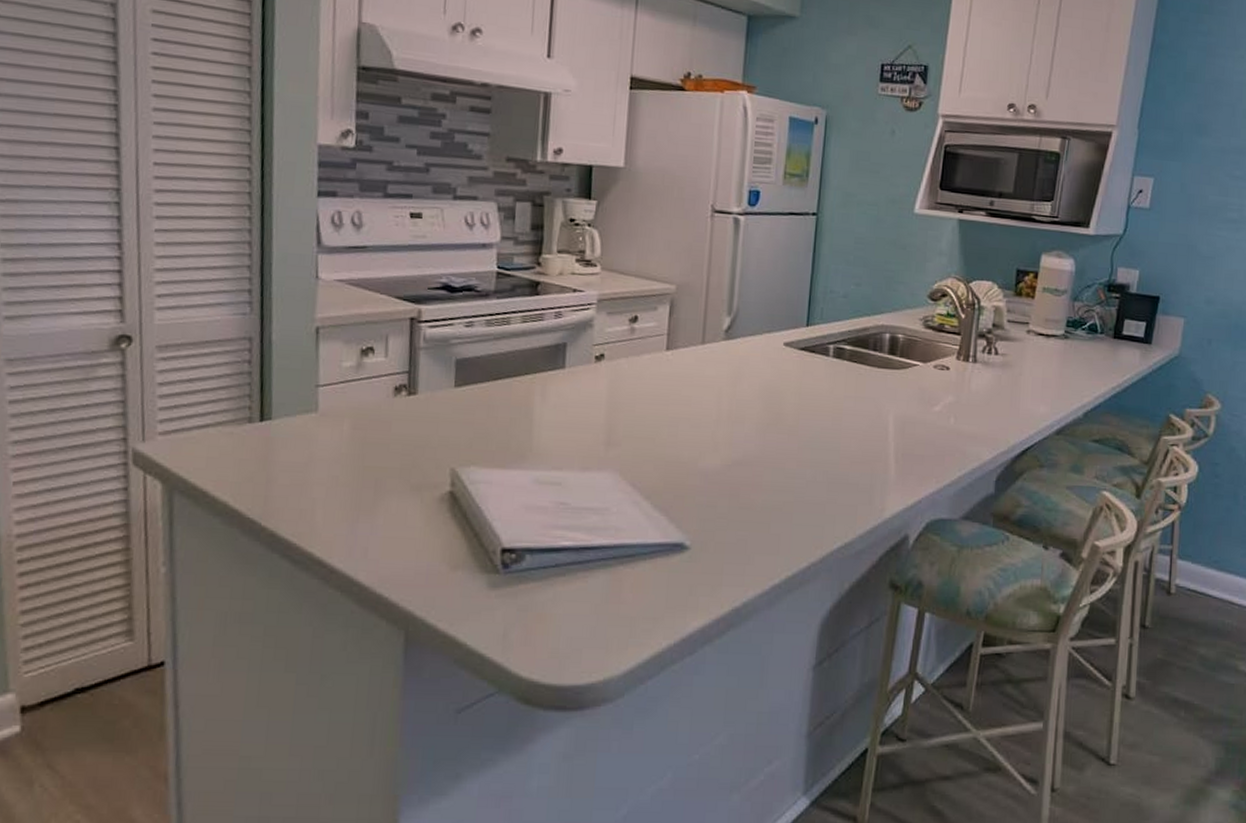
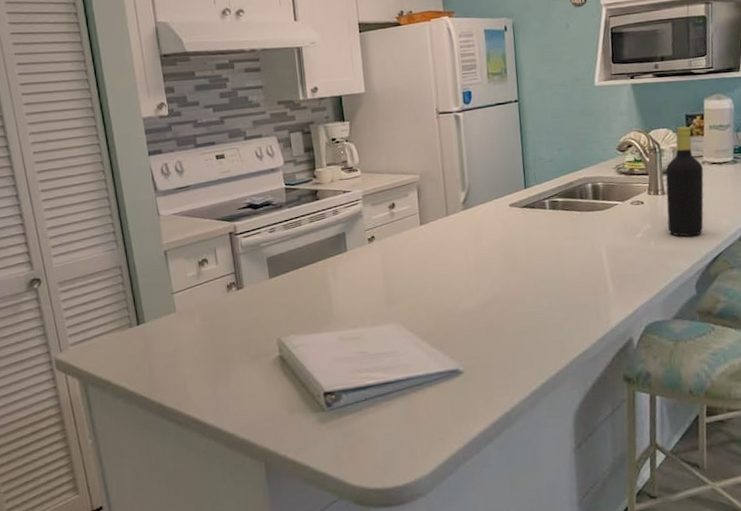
bottle: none [974,282,1028,420] -> present [665,126,704,237]

